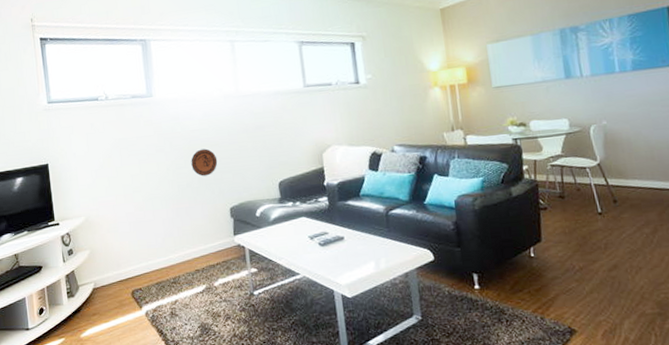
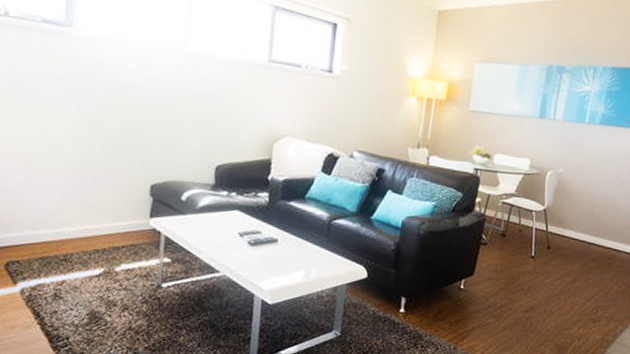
decorative plate: present [191,148,218,176] -> none [110,108,146,142]

